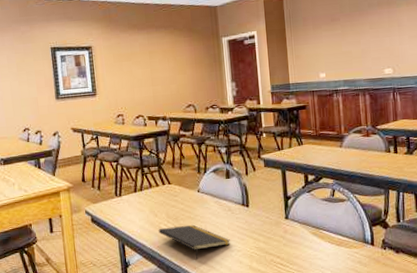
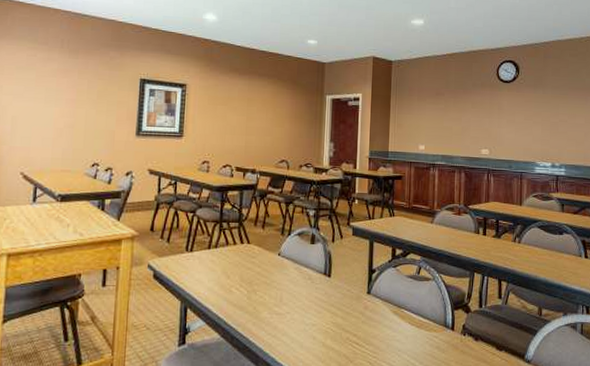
notepad: present [158,224,230,260] -> none [228,291,306,332]

